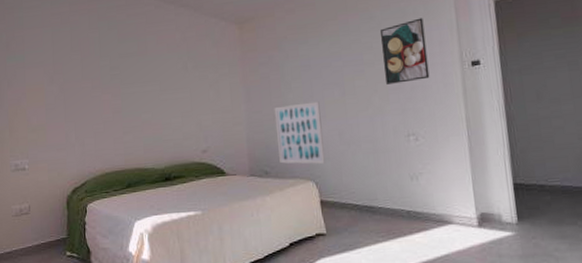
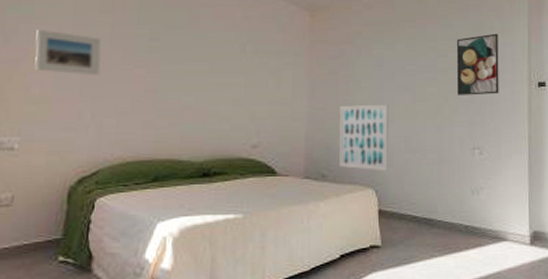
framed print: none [29,71,77,106] -> present [34,28,101,75]

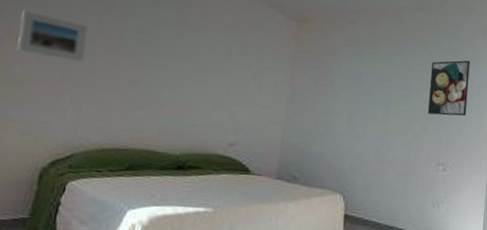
wall art: present [339,104,389,170] -> none [311,113,363,178]

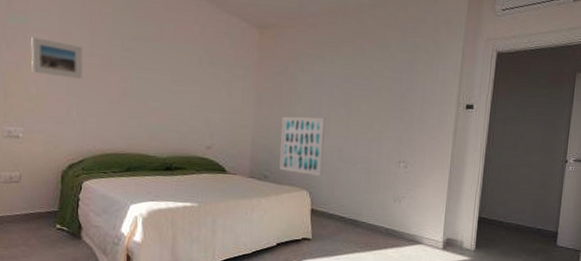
wall art: none [311,113,363,178] -> present [279,116,325,176]
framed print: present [428,60,470,116] -> none [389,56,433,114]

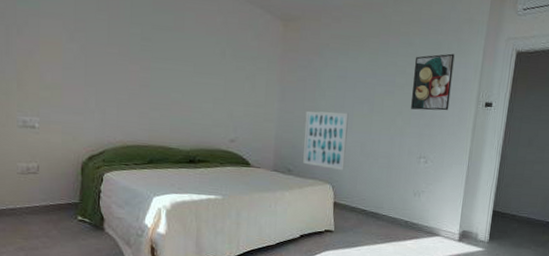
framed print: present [31,36,83,79] -> none [44,22,100,68]
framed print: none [389,56,433,114] -> present [411,53,455,111]

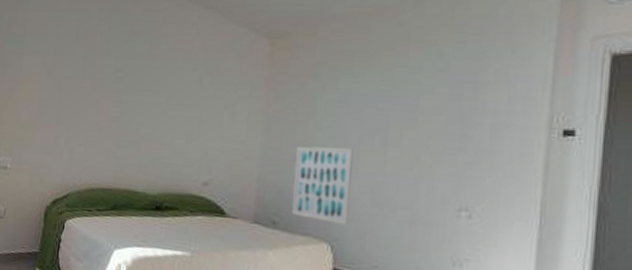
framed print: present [411,53,455,111] -> none [443,63,508,143]

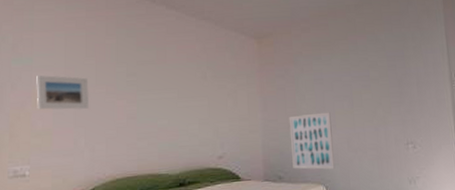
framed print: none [24,60,75,104] -> present [36,75,89,110]

